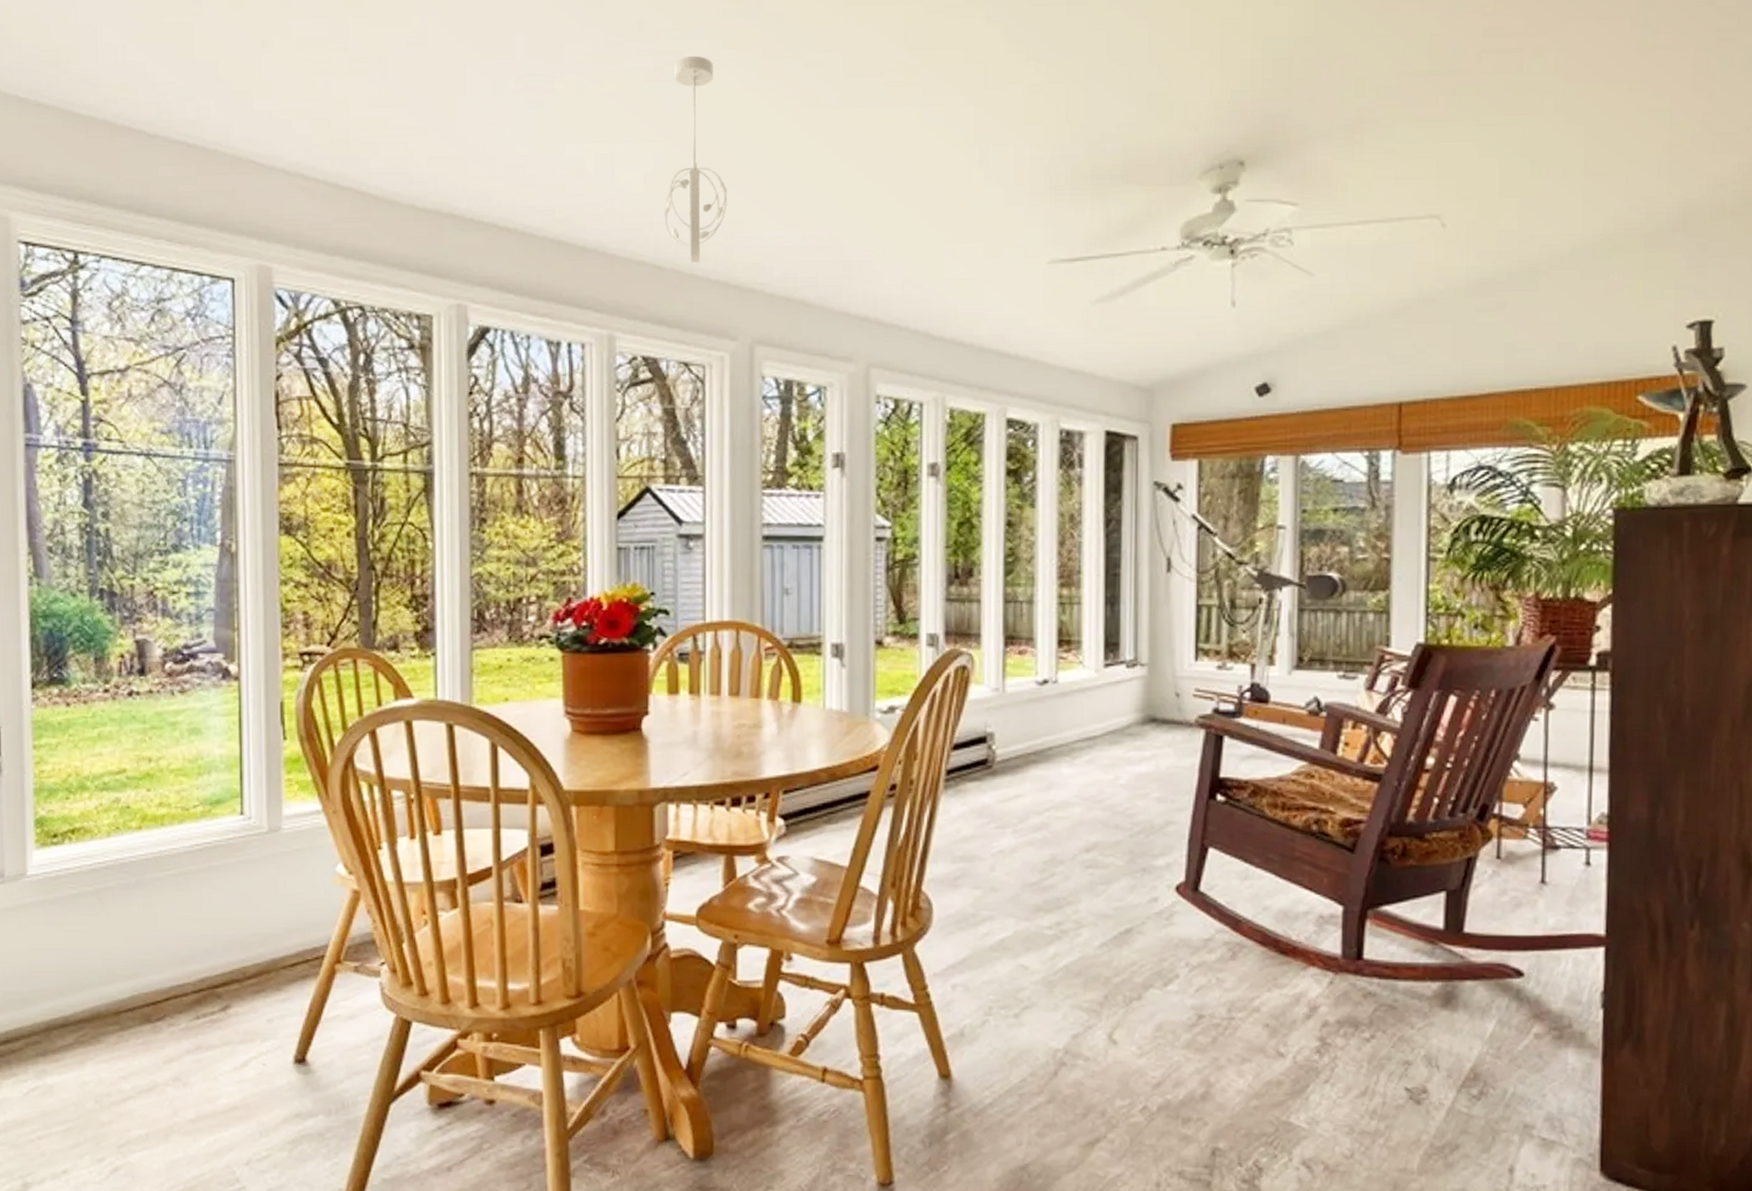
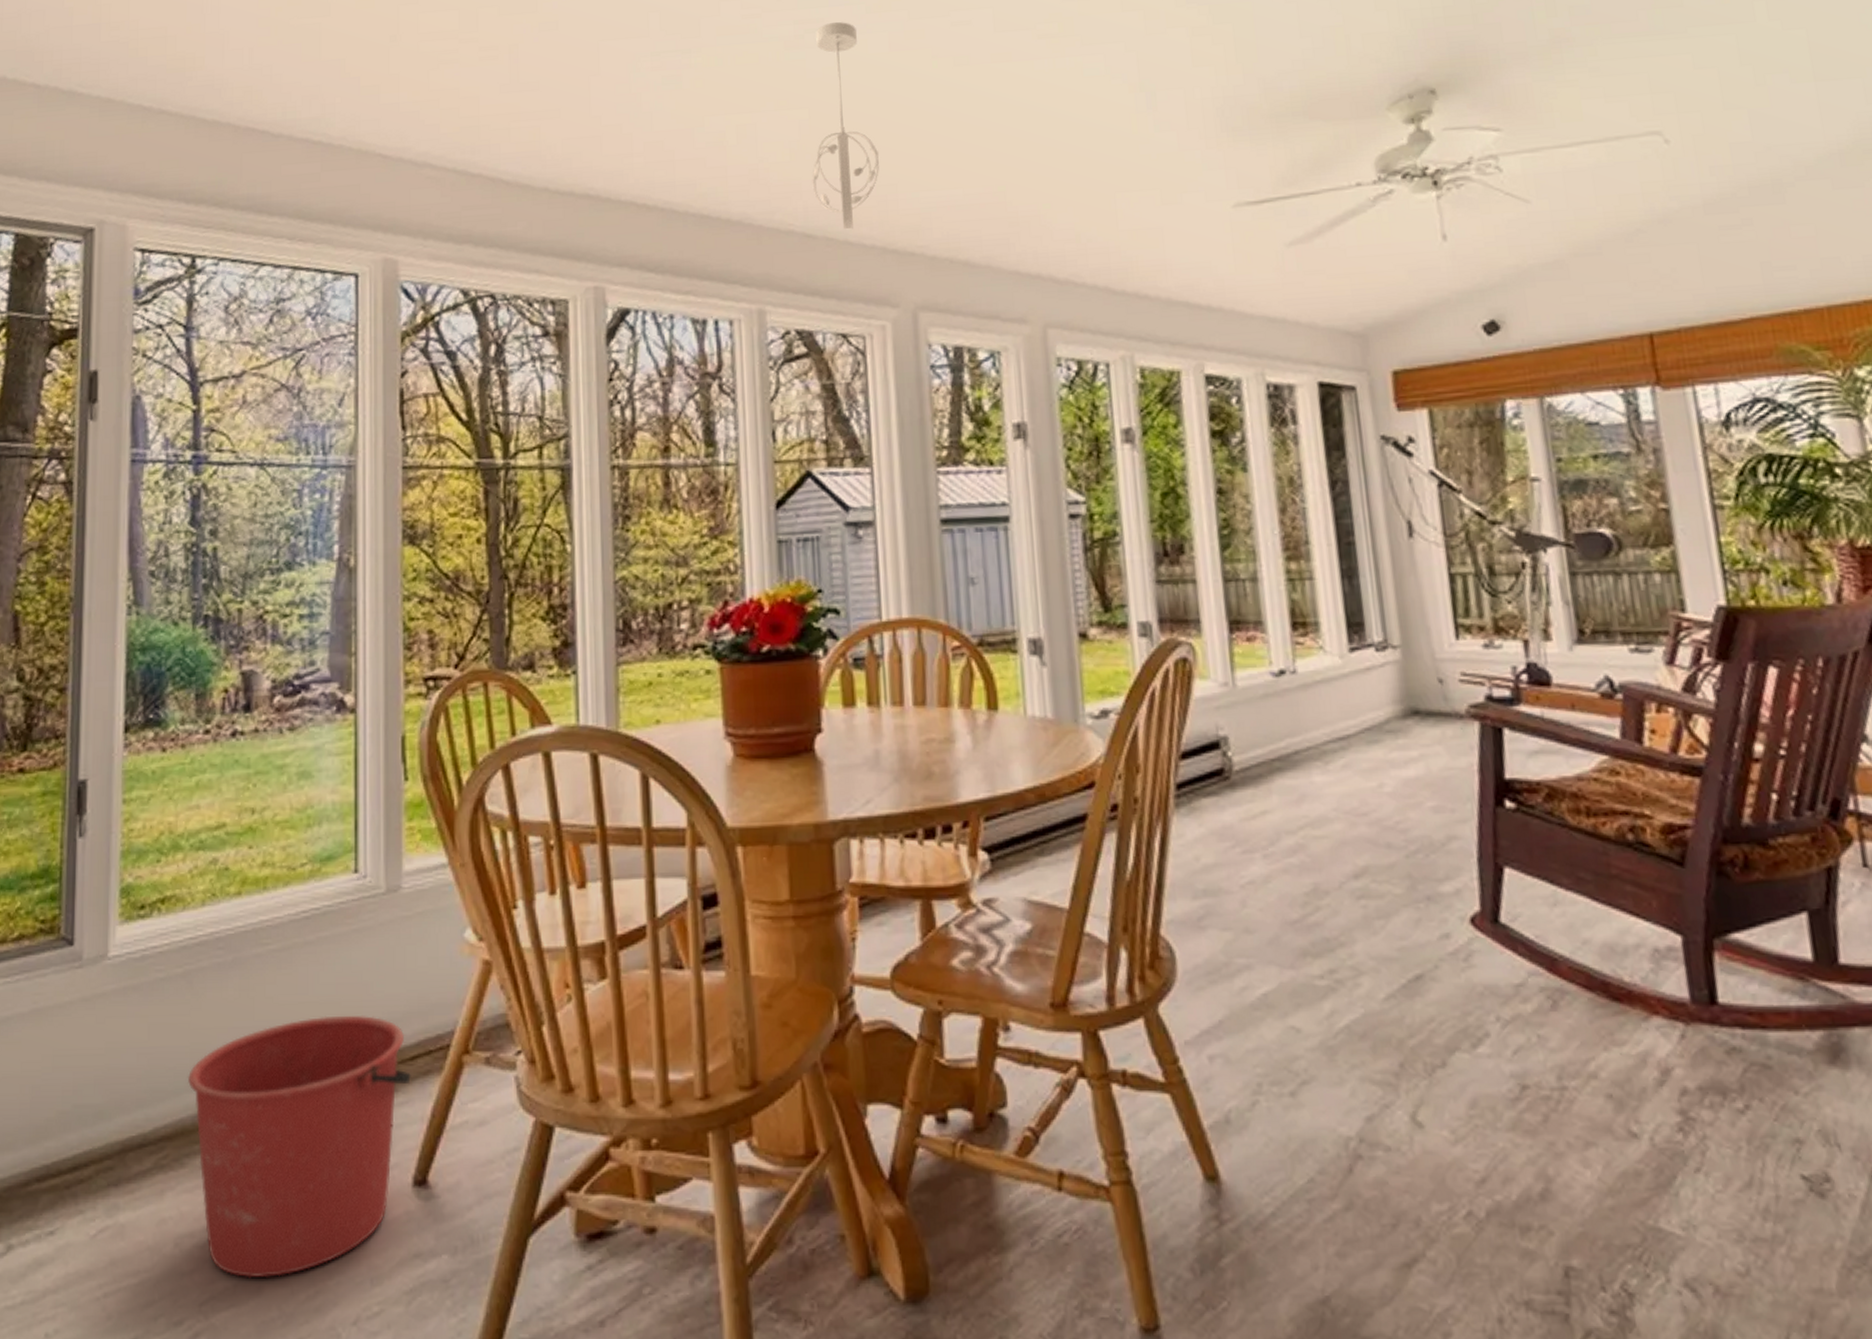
bucket: none [100,929,292,1129] -> present [187,1015,411,1279]

